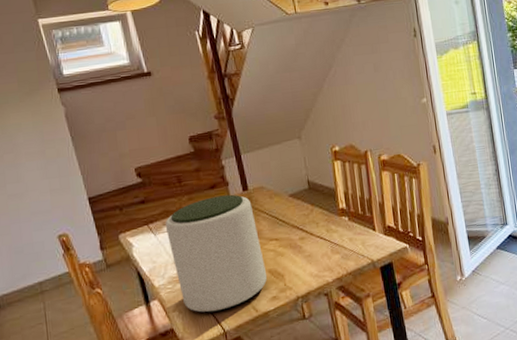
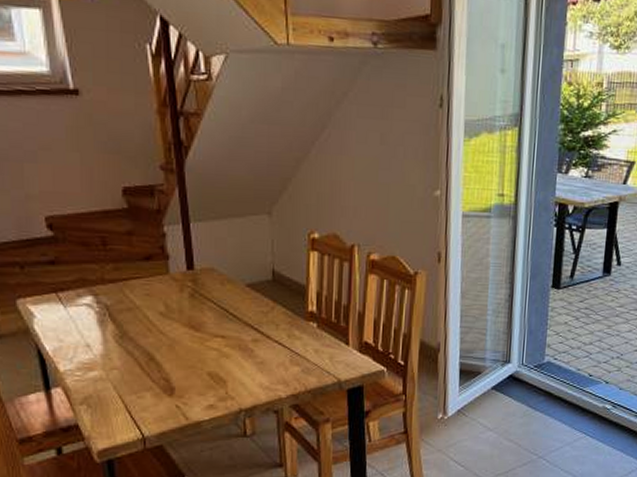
plant pot: present [165,194,268,313] -> none [79,270,205,412]

